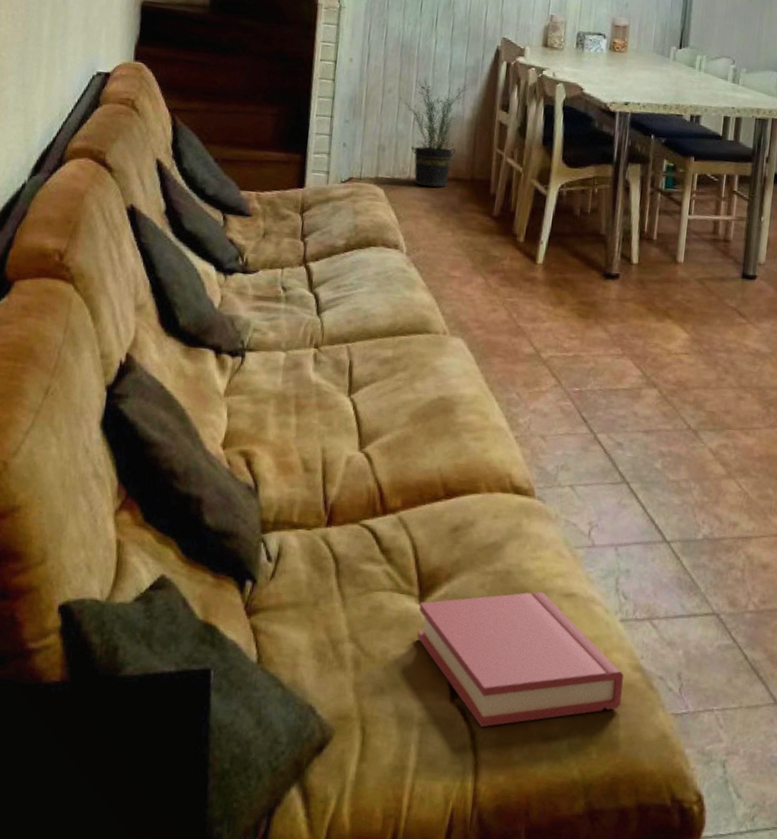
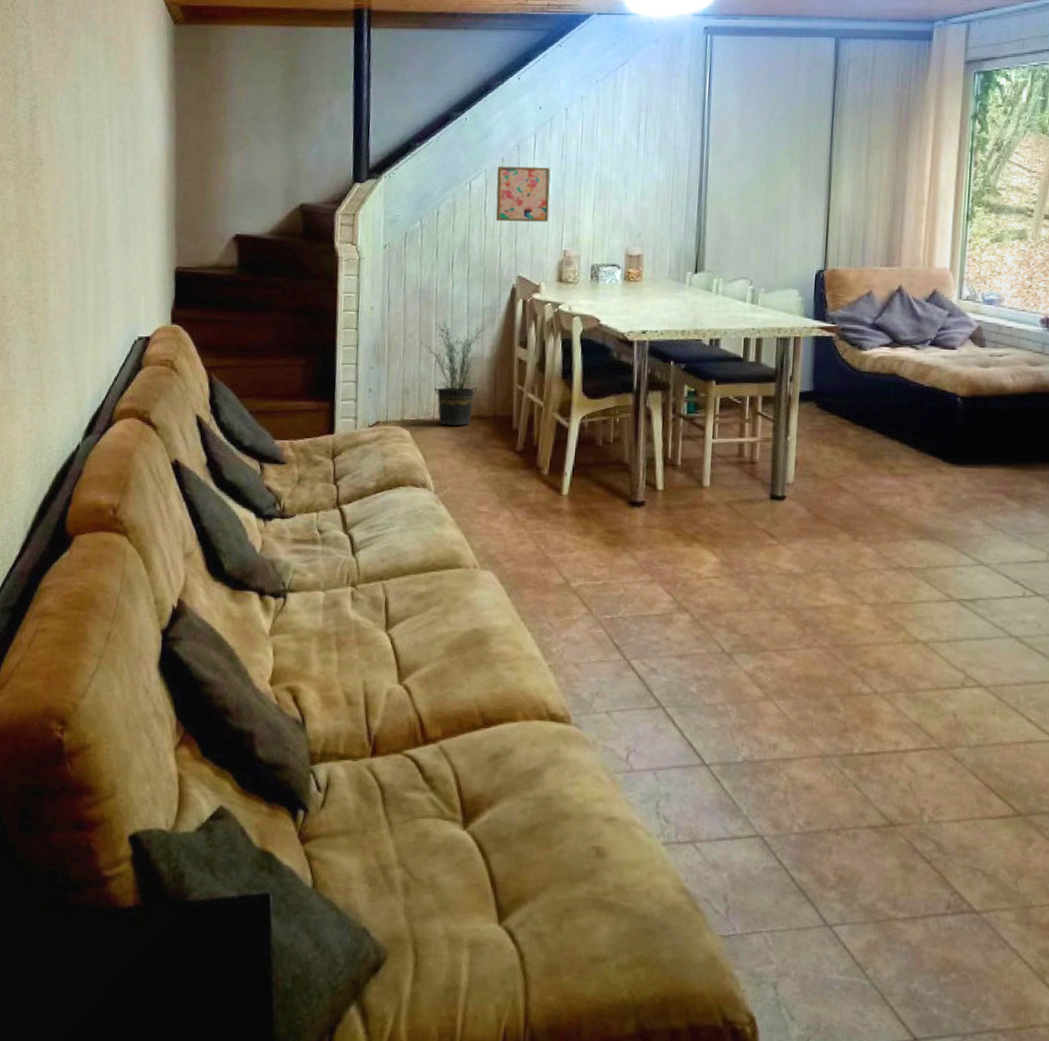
hardback book: present [417,591,624,728] -> none [463,816,668,949]

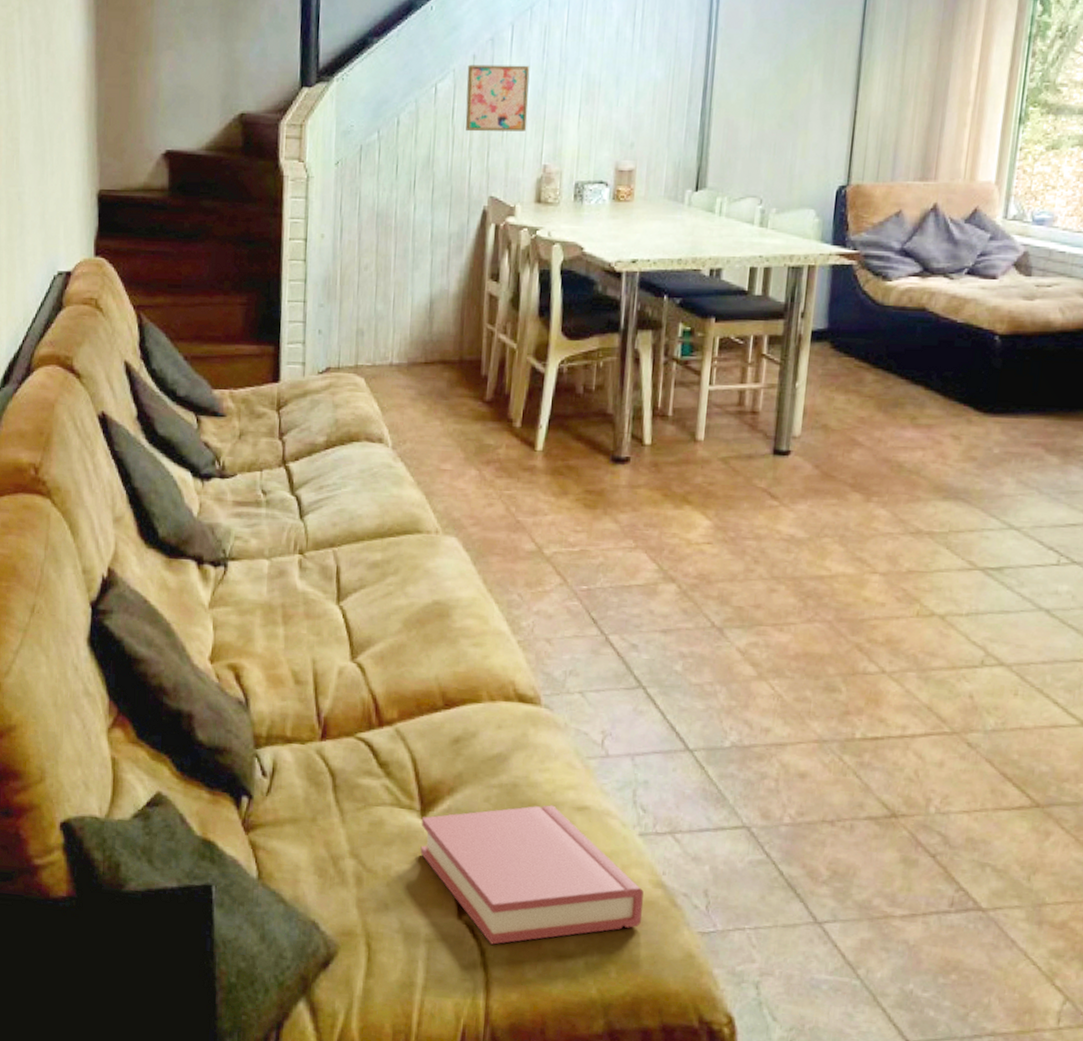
potted plant: present [421,321,485,426] -> none [378,251,452,372]
hardback book: none [463,816,668,949] -> present [420,805,644,945]

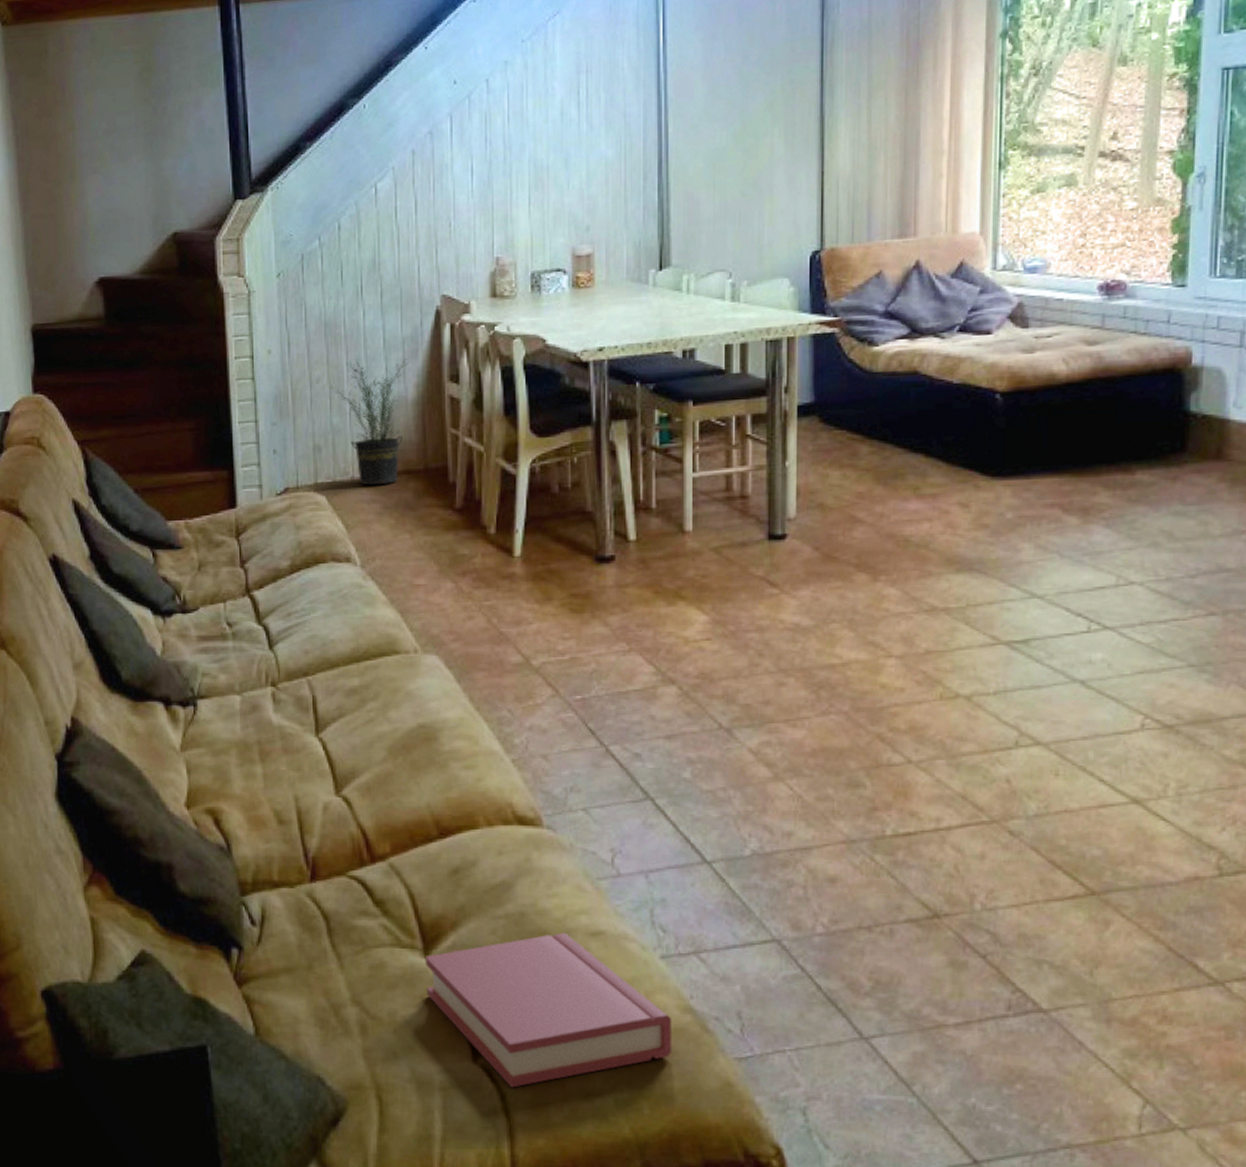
potted plant: none [378,251,452,372] -> present [331,359,407,485]
wall art: present [465,64,530,132] -> none [407,156,475,230]

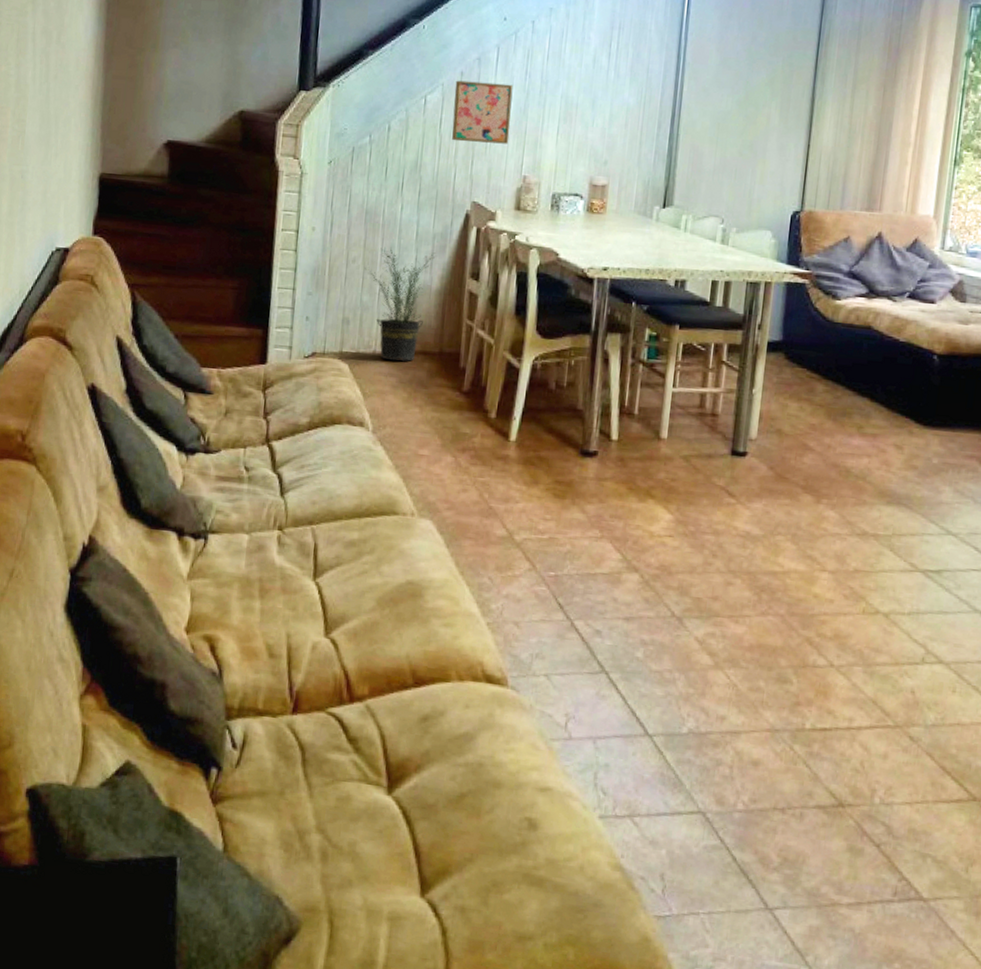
wall art: none [407,156,475,230] -> present [451,80,513,144]
hardback book: present [425,932,673,1088] -> none [385,785,603,924]

